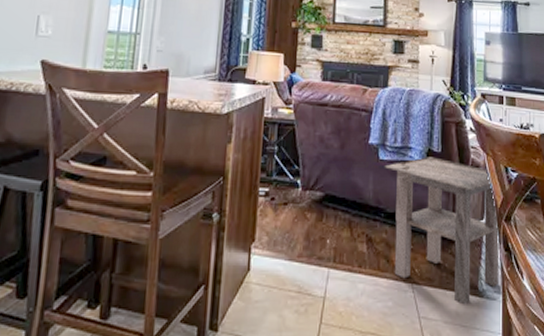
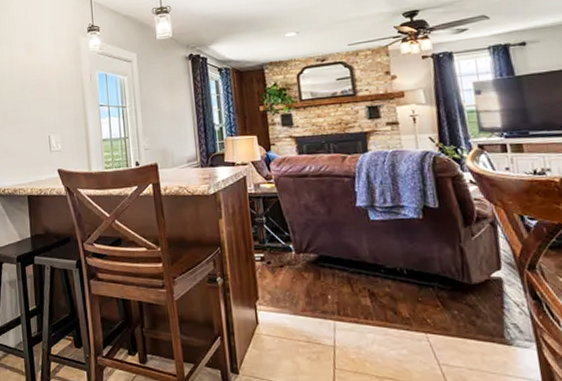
side table: present [384,157,513,305] -> none [376,213,532,353]

